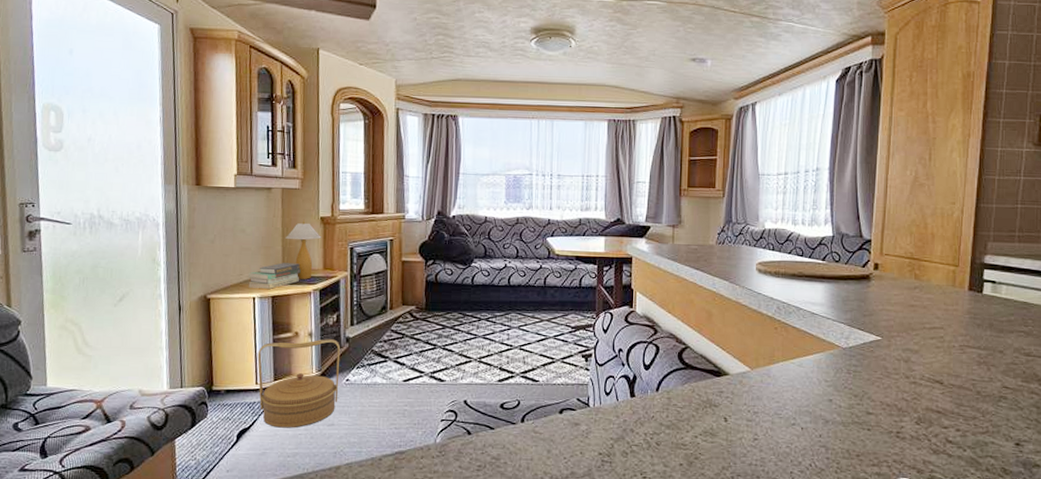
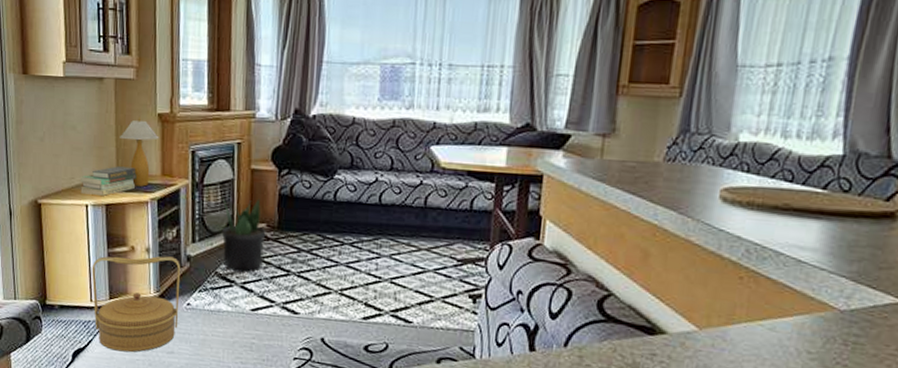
planter: none [376,285,416,348] -> present [221,198,266,272]

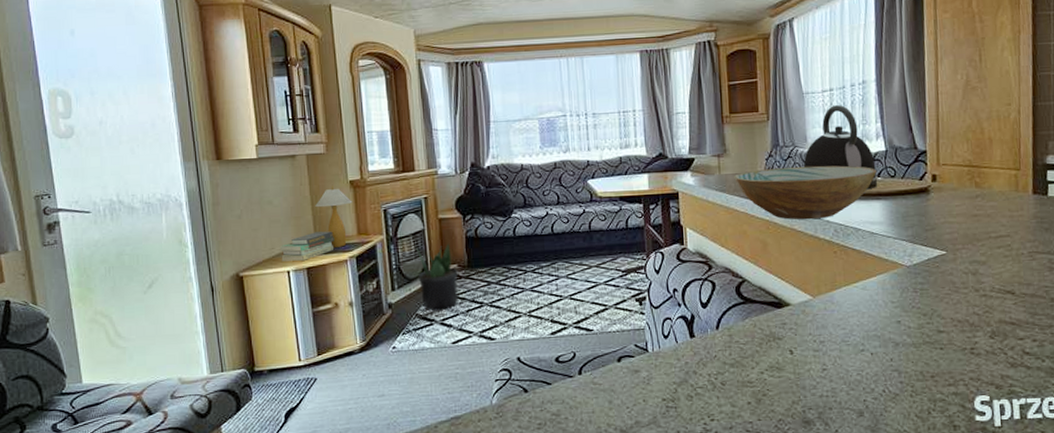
basket: present [91,256,180,352] -> none [298,307,386,404]
bowl: none [618,159,825,233] -> present [733,165,877,220]
kettle: none [718,85,825,203] -> present [803,104,879,188]

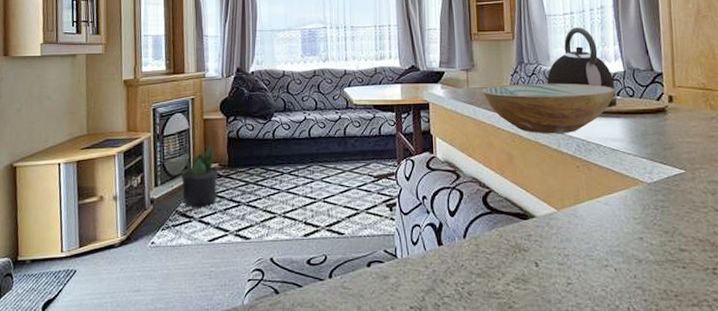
books: present [279,231,334,262] -> none [53,127,105,154]
table lamp: present [315,184,353,248] -> none [90,83,125,142]

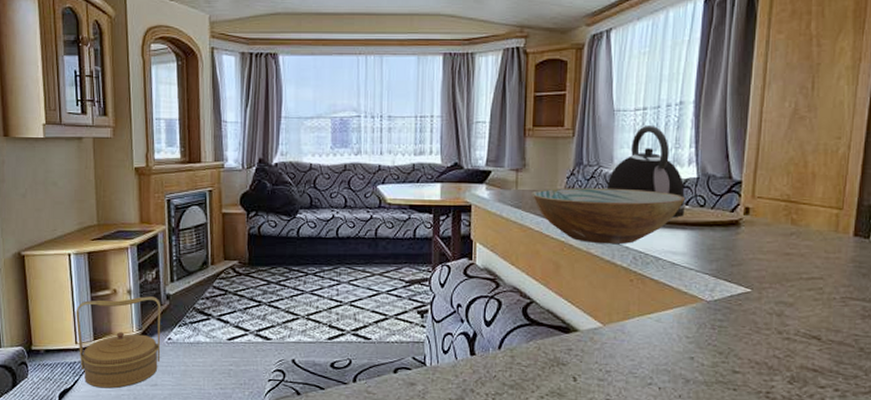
basket: none [62,201,145,297] -> present [75,296,161,389]
planter: present [180,143,218,207] -> none [197,239,238,305]

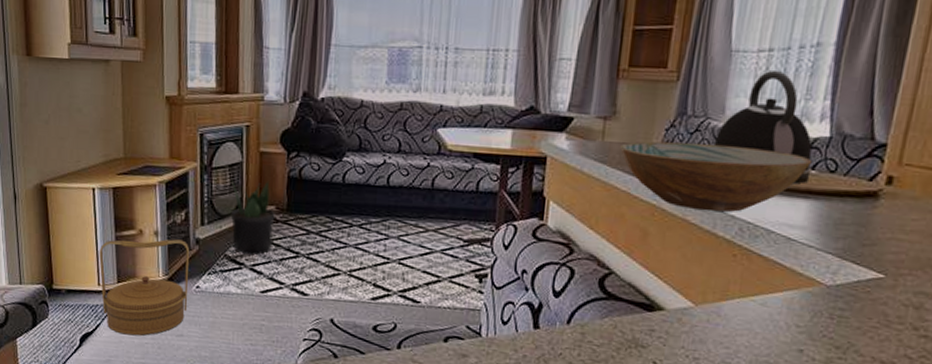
planter: none [197,239,238,305] -> present [230,181,275,254]

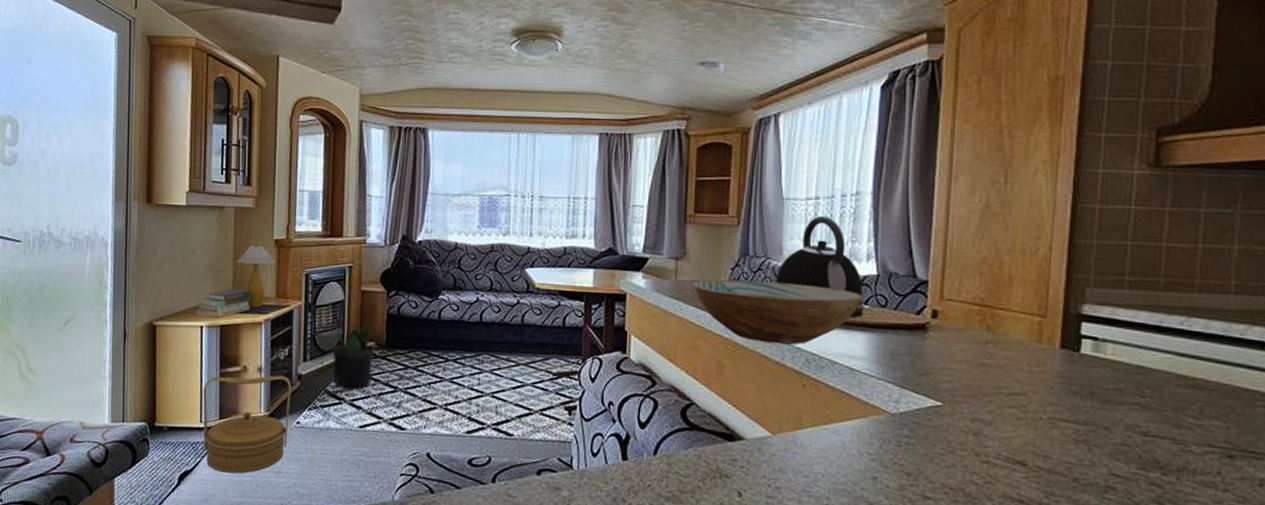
books: none [86,149,144,179] -> present [196,289,252,317]
table lamp: none [127,98,167,170] -> present [237,241,275,308]

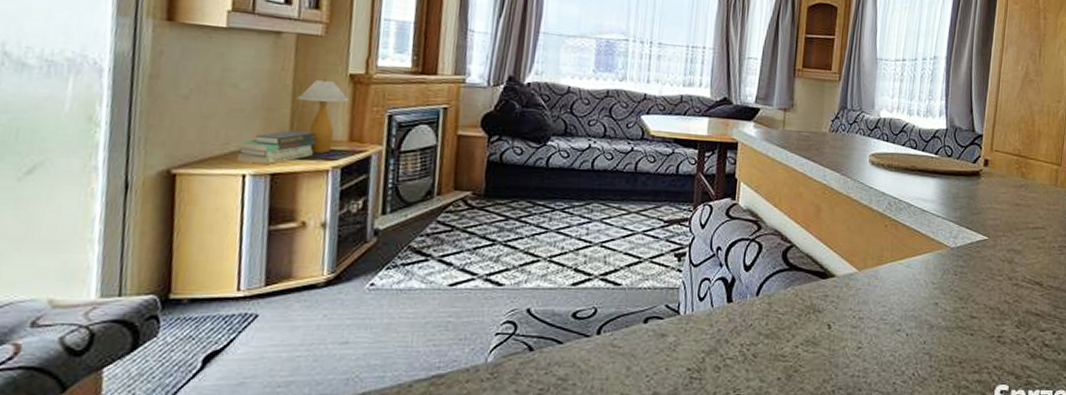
basket: present [202,375,291,474] -> none [241,231,365,349]
planter: present [332,318,375,389] -> none [418,165,471,244]
bowl: present [691,279,865,345] -> none [796,130,936,190]
kettle: present [775,215,866,317] -> none [867,75,937,165]

